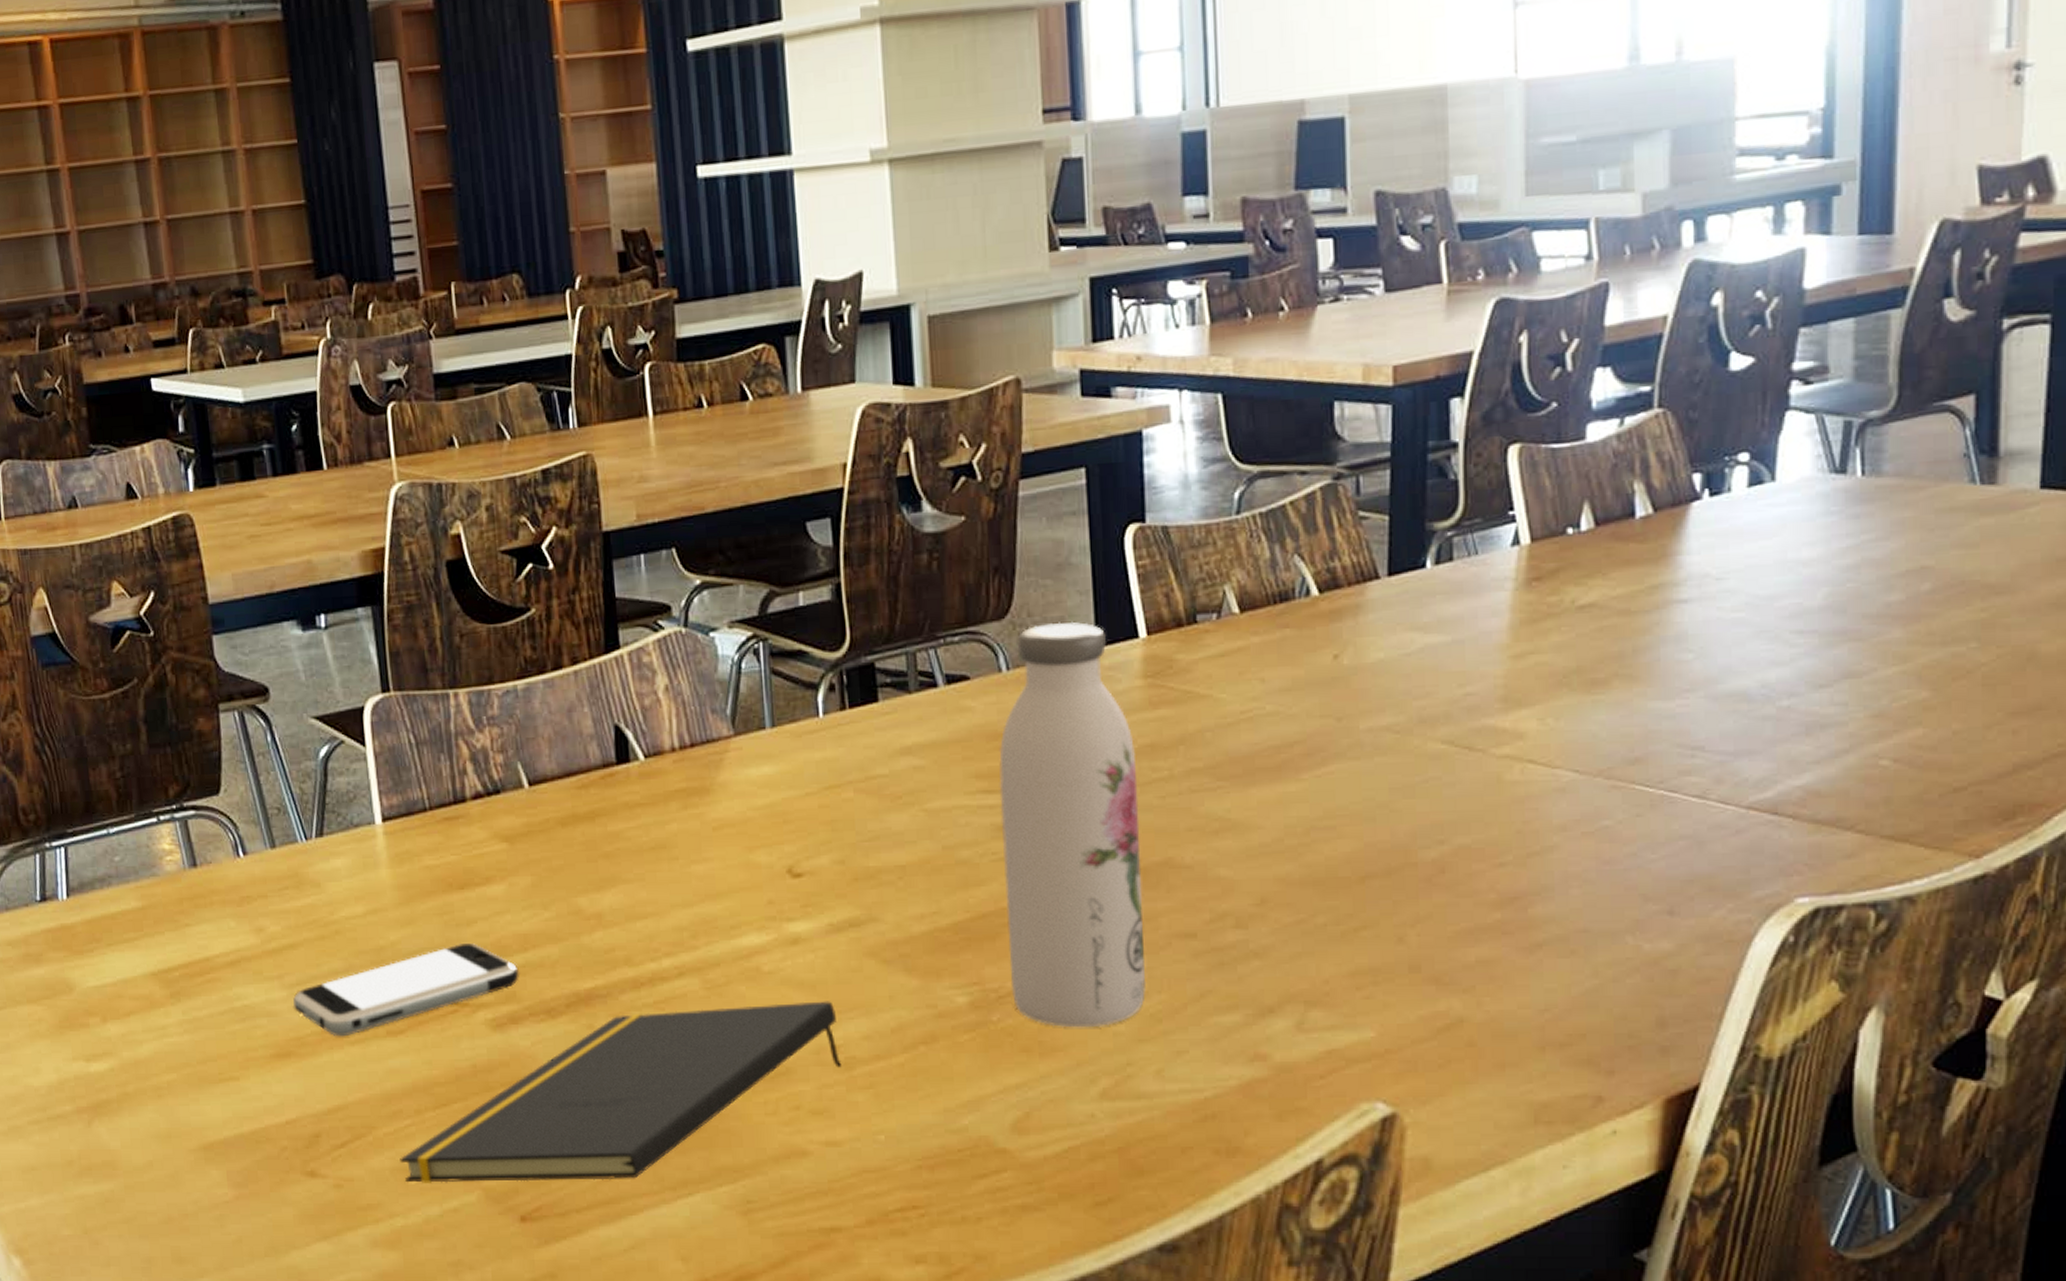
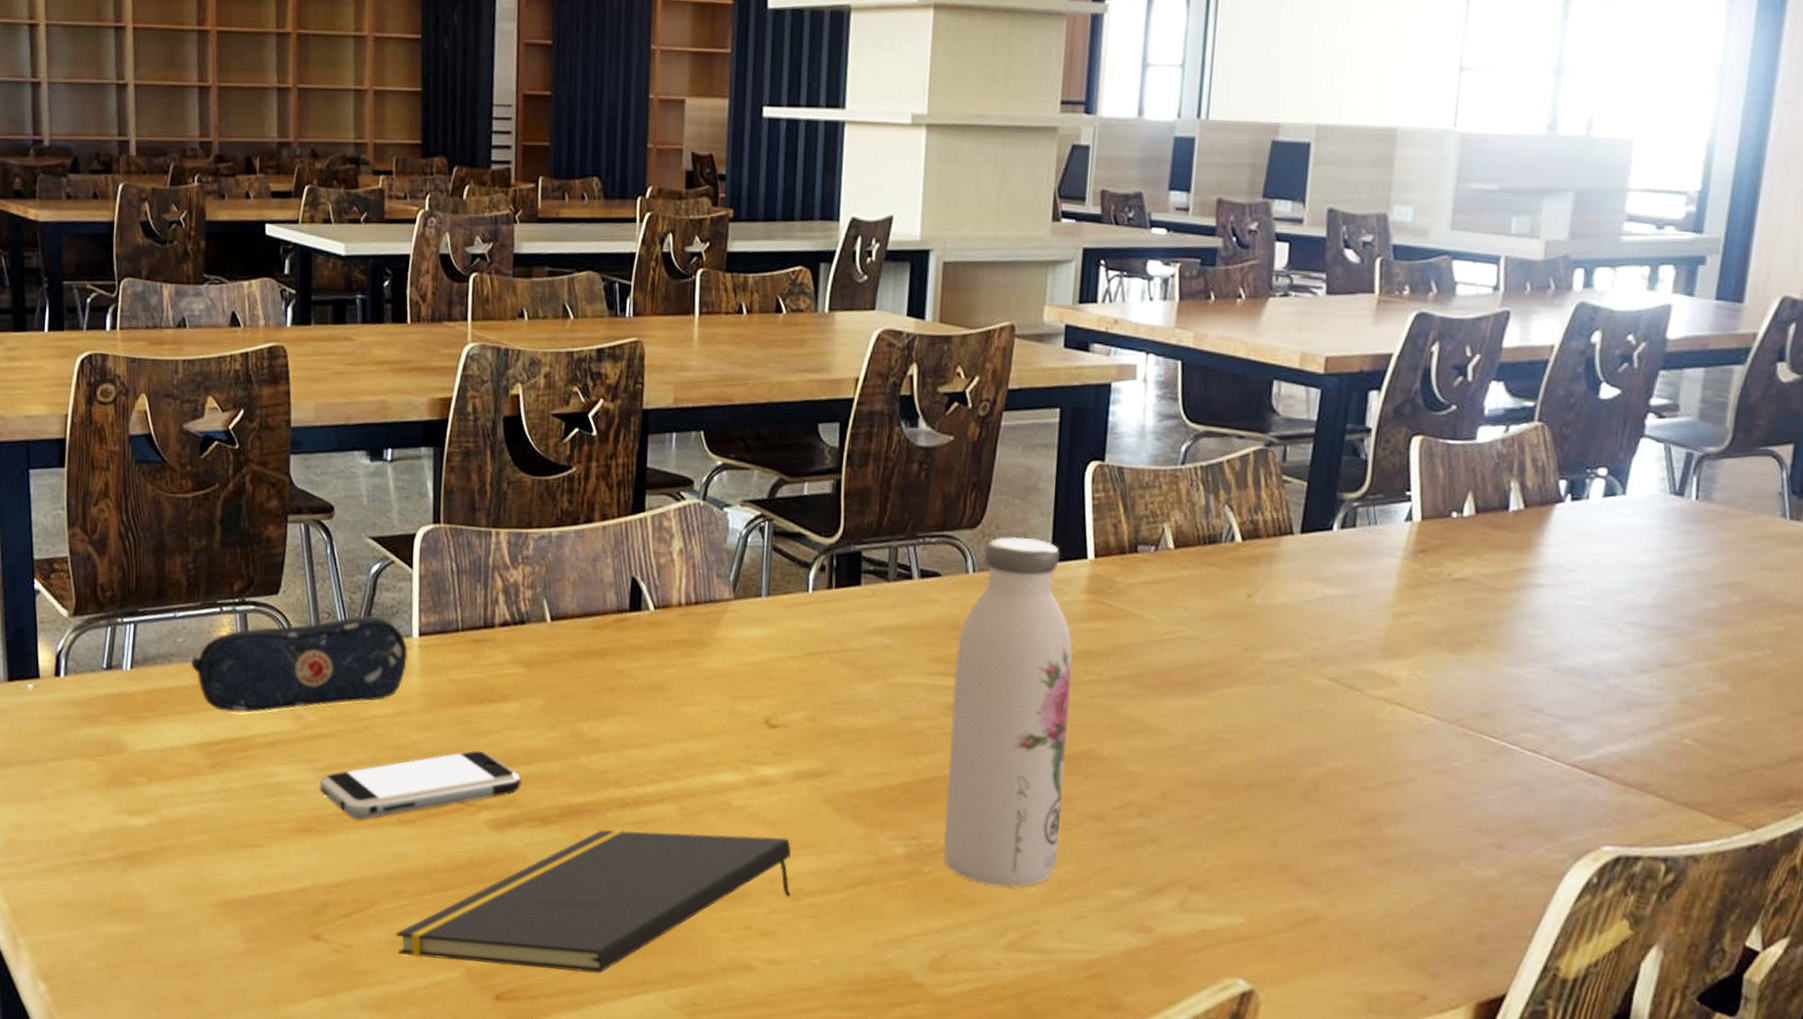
pencil case: none [132,804,374,934] -> present [190,615,409,714]

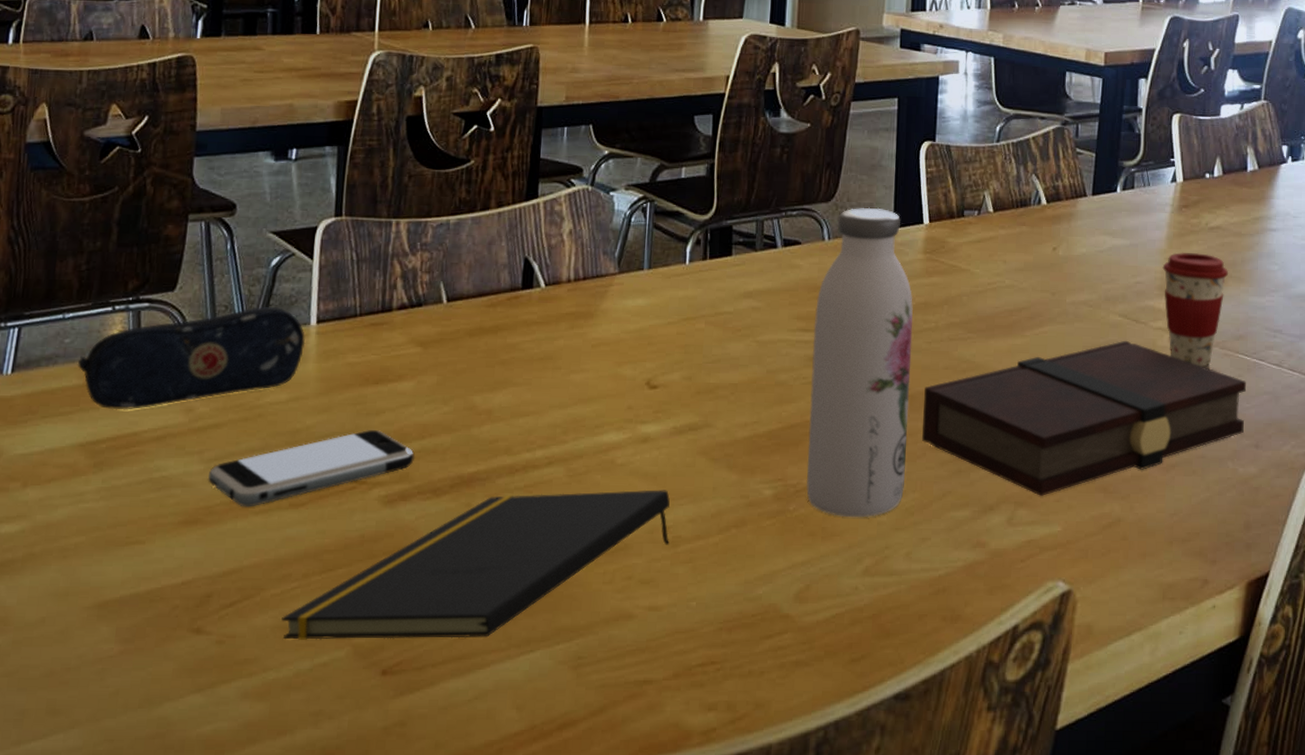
book: none [1079,709,1491,882] -> present [922,340,1247,496]
coffee cup: none [1388,607,1476,748] -> present [1162,252,1229,367]

